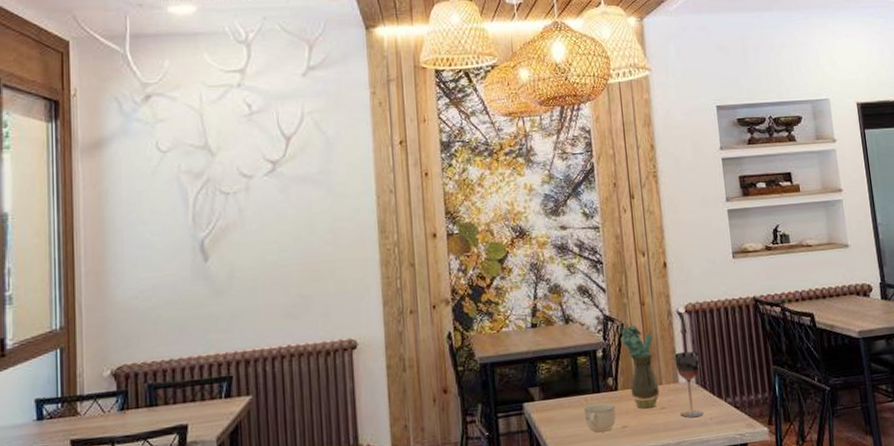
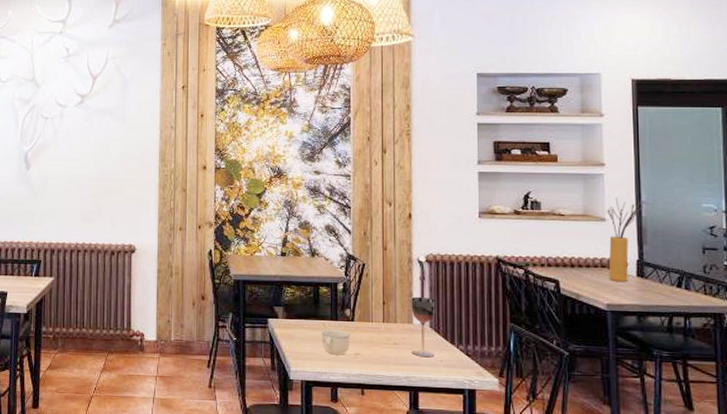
vase: present [619,322,660,409] -> none [360,262,393,342]
vase: none [849,222,880,308] -> present [607,198,643,283]

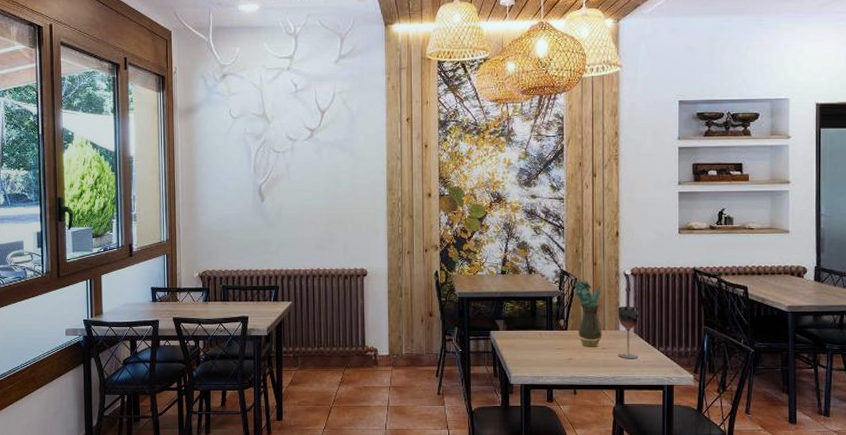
cup: present [322,329,350,355] -> none [539,338,564,361]
vase: none [360,262,393,342] -> present [572,277,602,347]
vase: present [607,198,643,283] -> none [790,212,822,287]

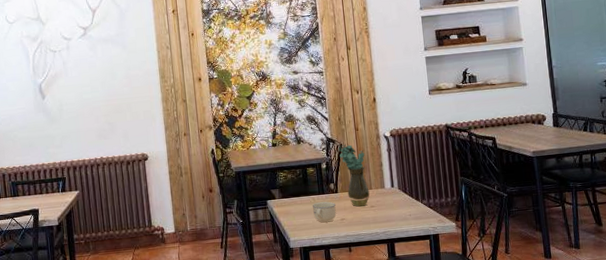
cup: none [539,338,564,361] -> present [313,201,337,223]
wineglass: present [618,306,639,359] -> none [381,165,404,215]

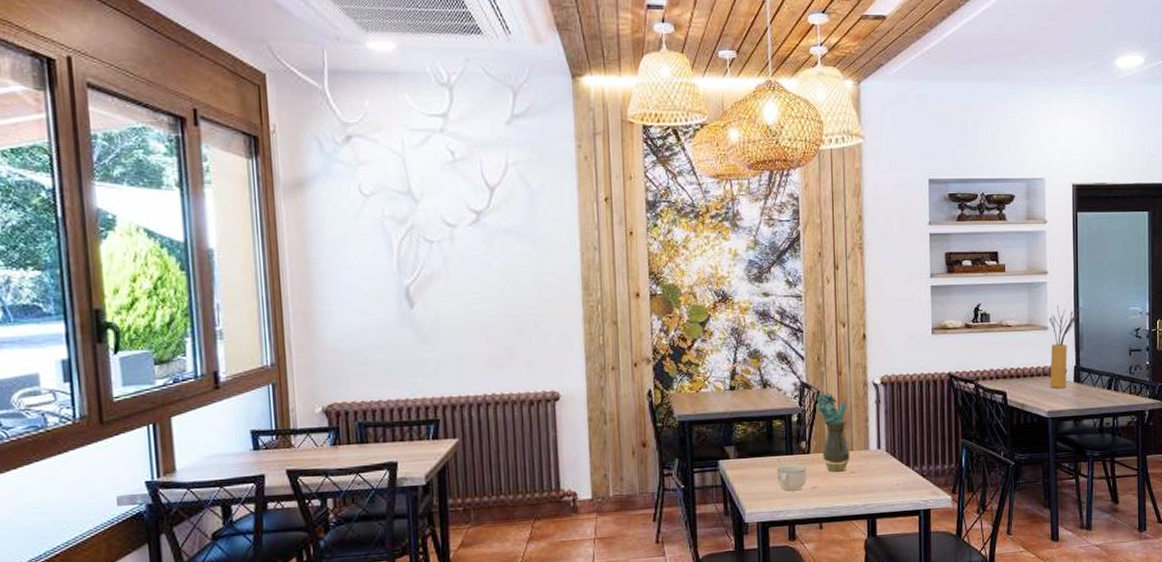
vase: none [527,65,554,133] -> present [1049,306,1081,389]

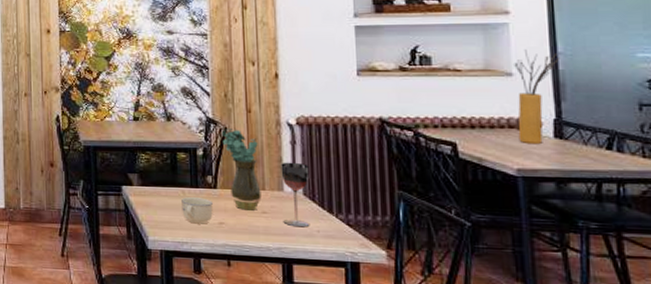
wineglass: none [867,420,891,483] -> present [281,162,310,228]

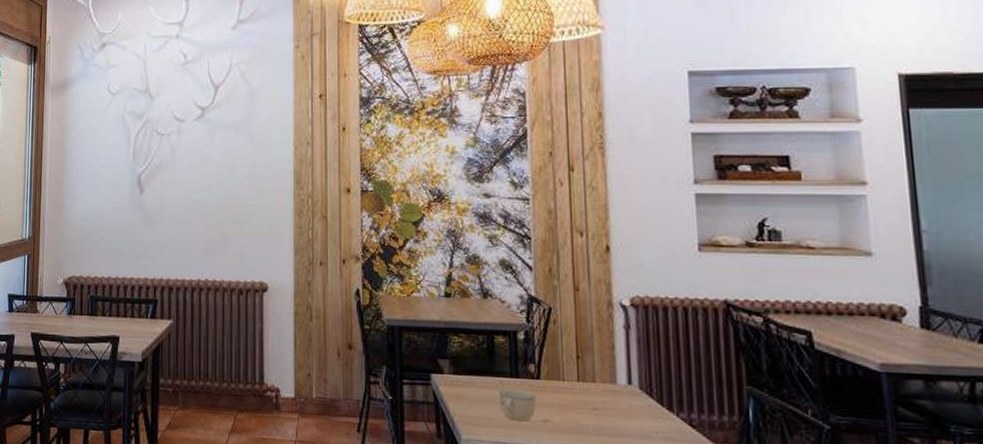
vase: present [221,126,262,210] -> none [545,306,592,406]
wineglass: present [281,162,310,228] -> none [613,349,646,428]
vase: present [514,49,560,145] -> none [873,226,925,336]

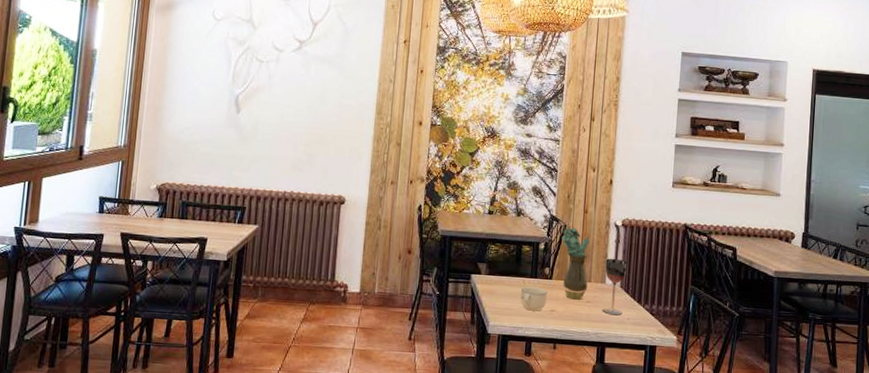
vase: none [545,306,592,406] -> present [561,223,590,300]
wineglass: none [613,349,646,428] -> present [602,258,628,316]

